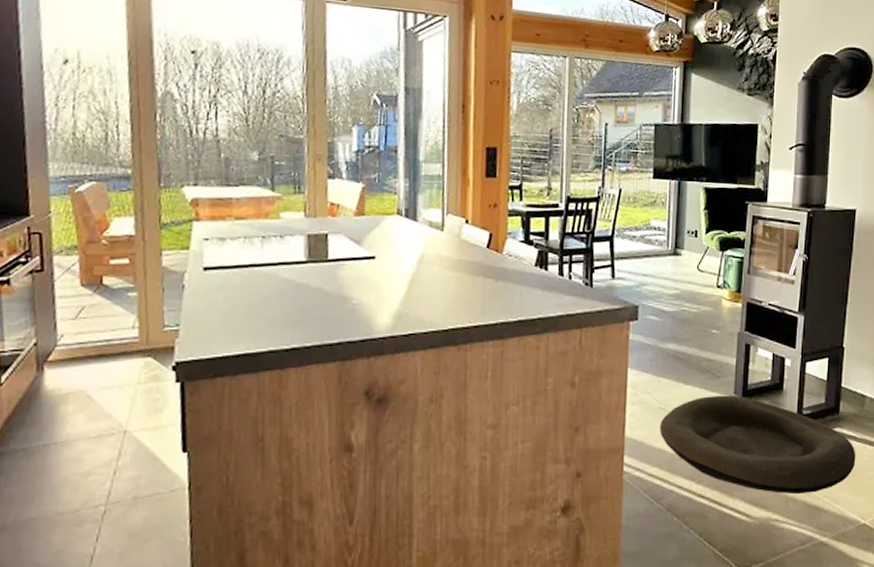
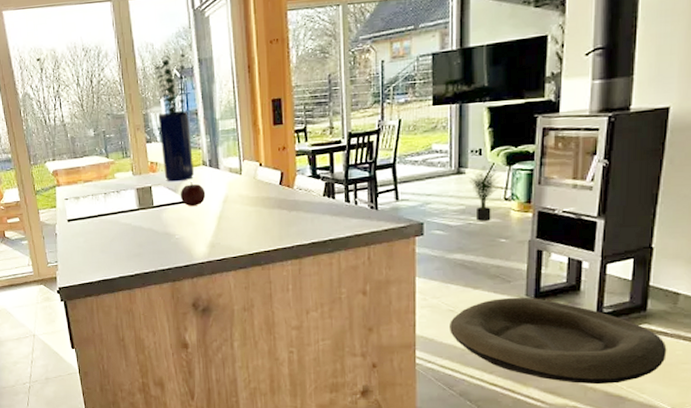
vase: none [346,69,390,231] -> present [154,49,194,182]
fruit: none [364,234,397,265] -> present [180,182,206,207]
potted plant: none [684,248,715,309] -> present [468,164,502,221]

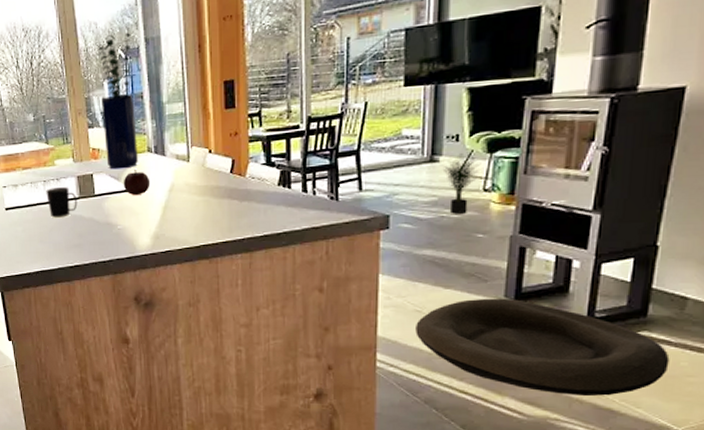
mug: none [107,199,137,229] -> present [46,187,78,218]

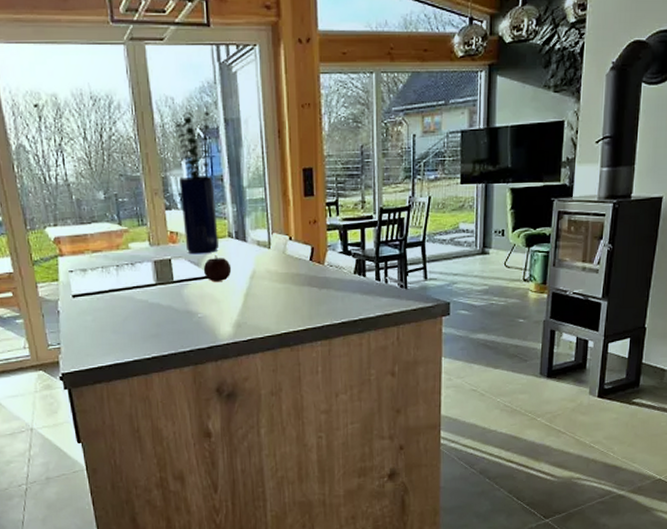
mug: present [46,187,78,218] -> none [119,273,155,306]
dog bed: present [415,298,670,397] -> none [472,375,654,457]
potted plant: present [442,152,481,214] -> none [492,245,521,301]

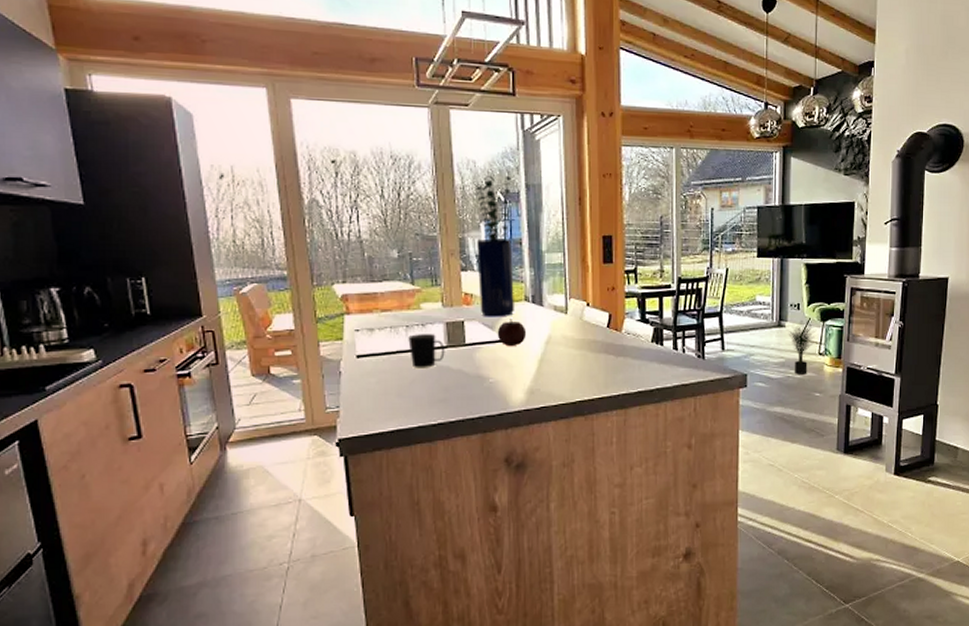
mug: none [119,273,155,306] -> present [408,334,445,368]
potted plant: none [492,245,521,301] -> present [788,319,817,374]

